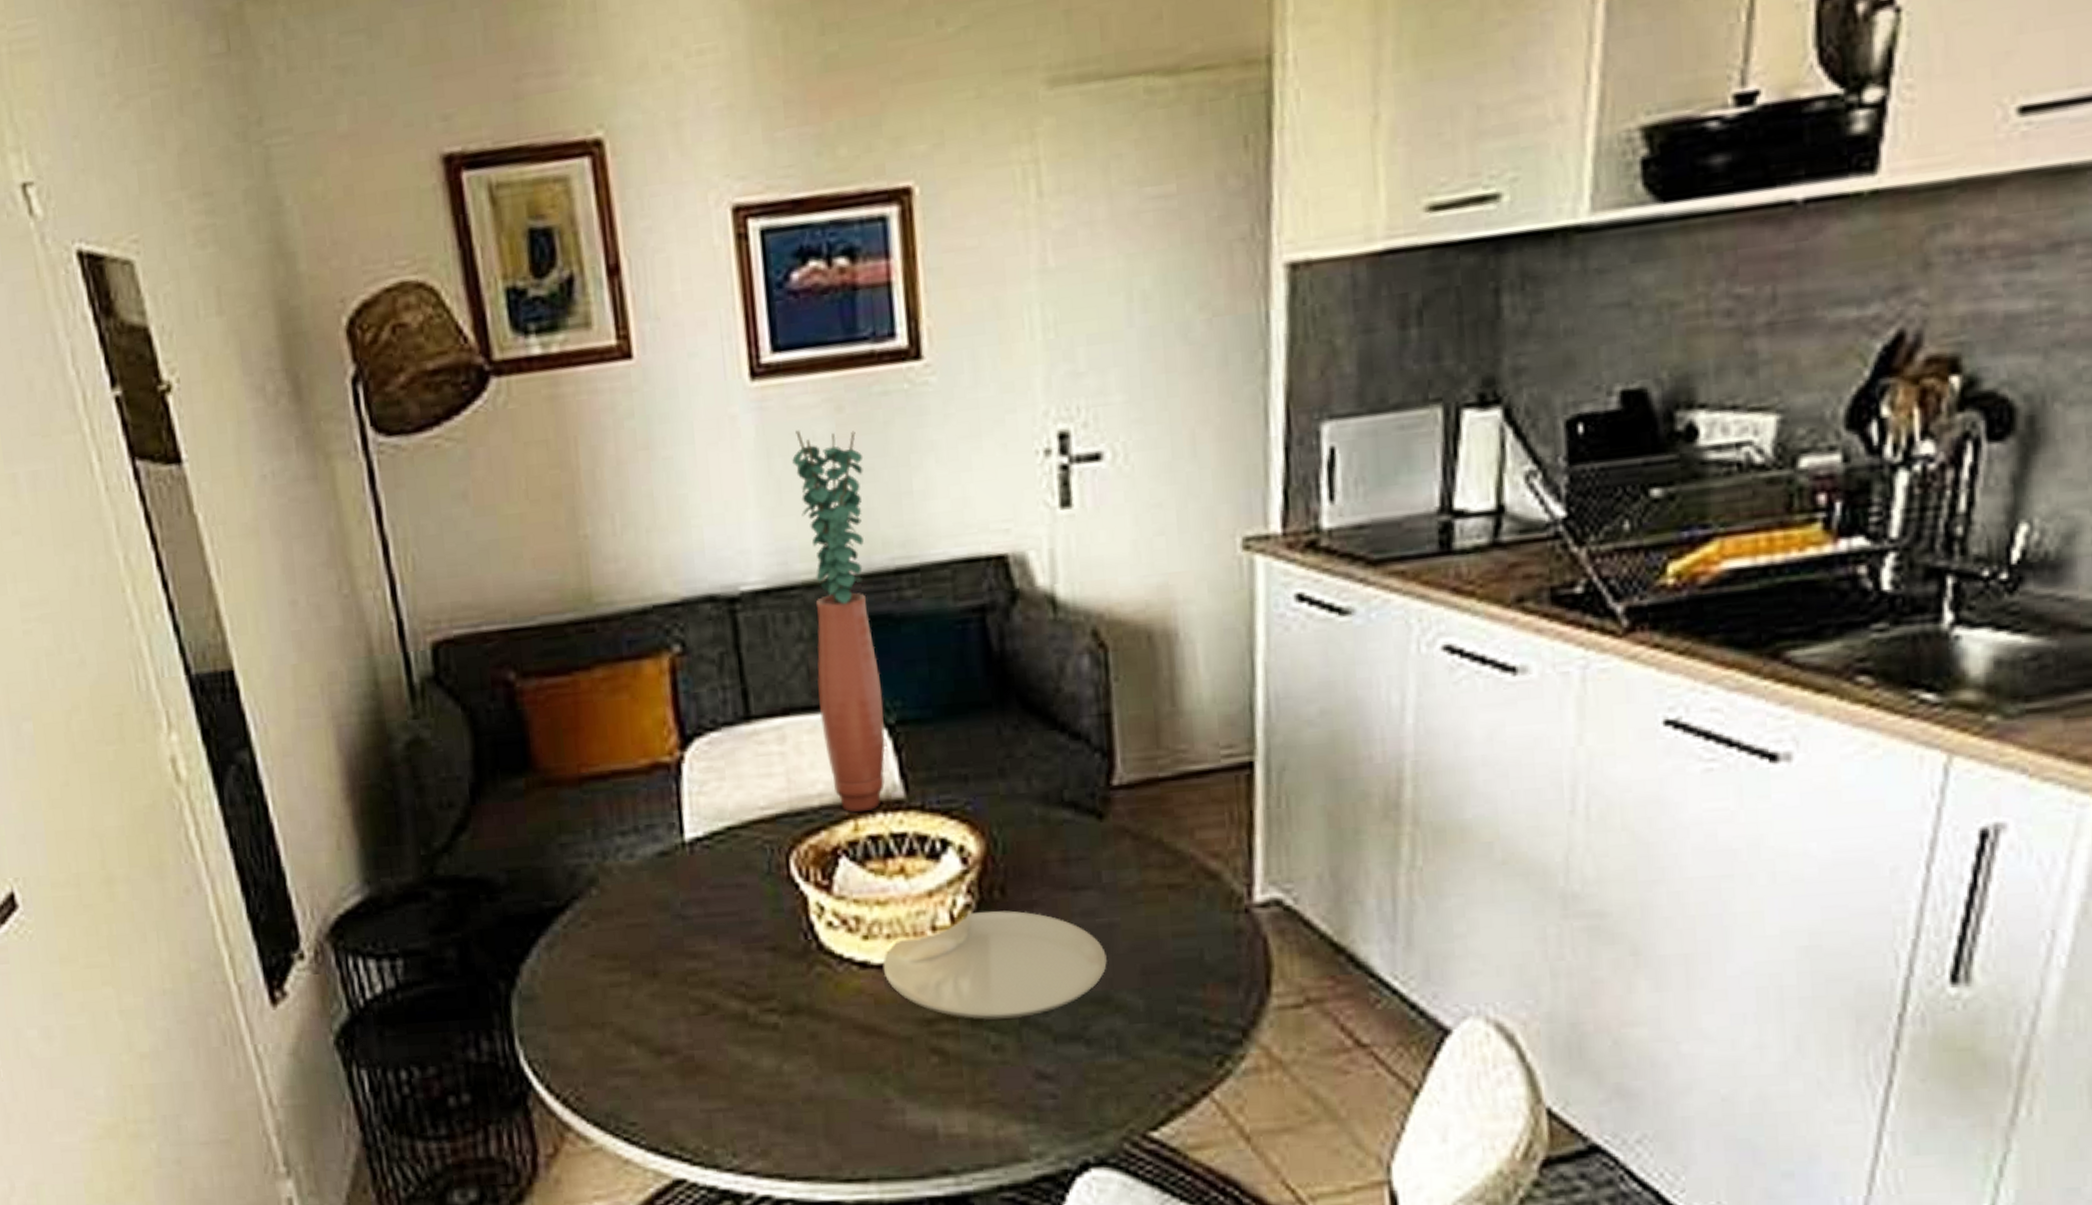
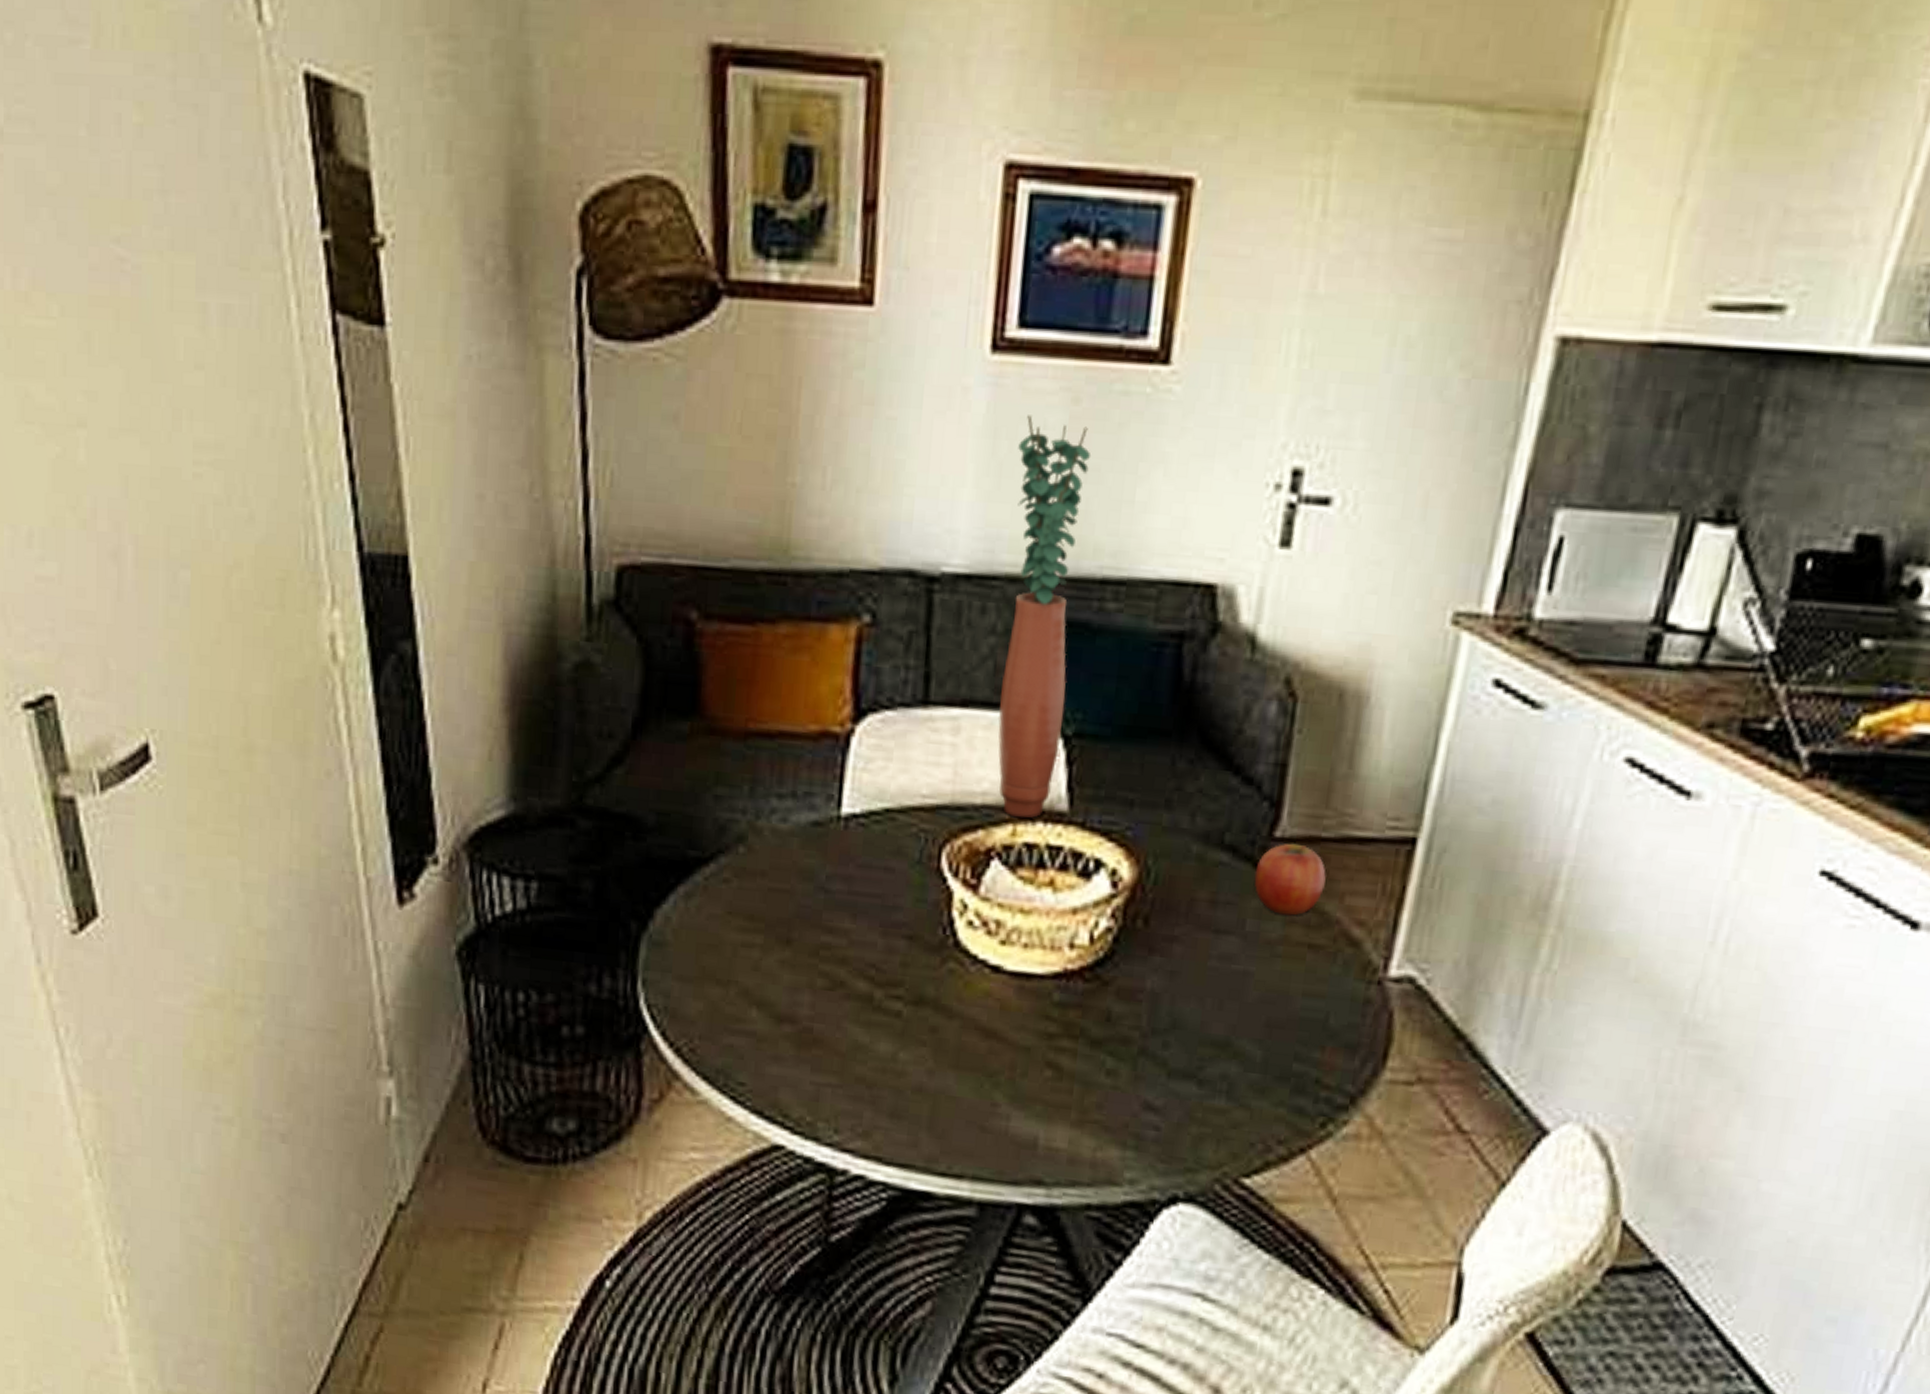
plate: present [882,910,1107,1021] -> none [1014,936,1235,1048]
fruit: none [1100,788,1173,861] -> present [1254,843,1326,916]

